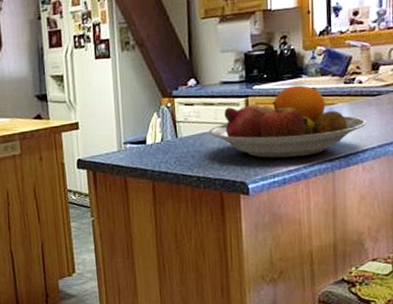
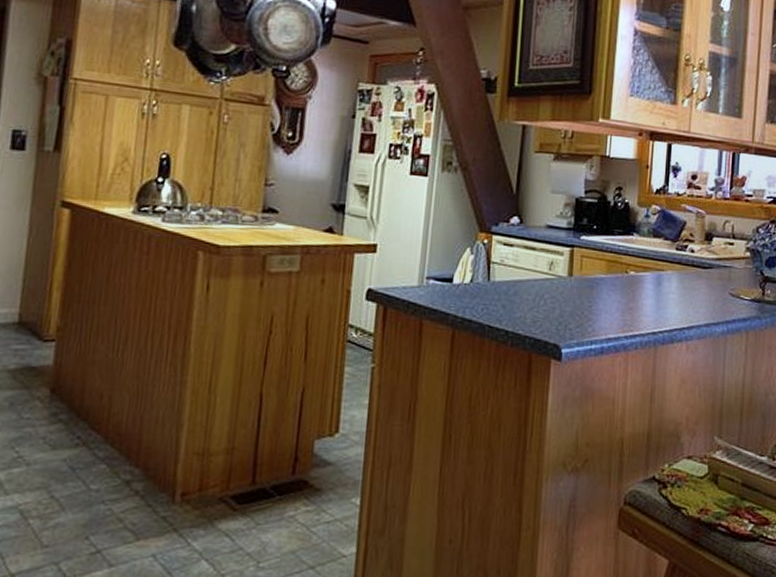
fruit bowl: present [208,85,366,159] -> none [525,242,695,325]

